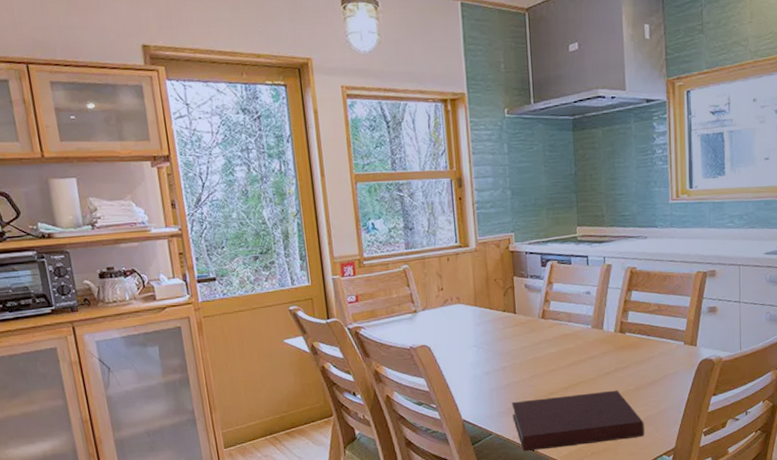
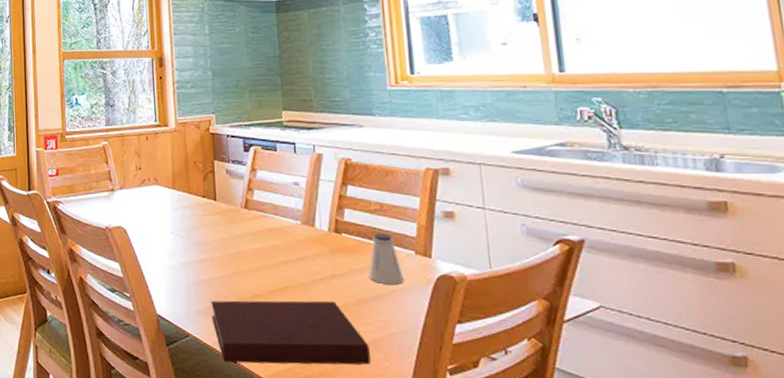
saltshaker: none [646,329,674,371] -> present [369,233,404,284]

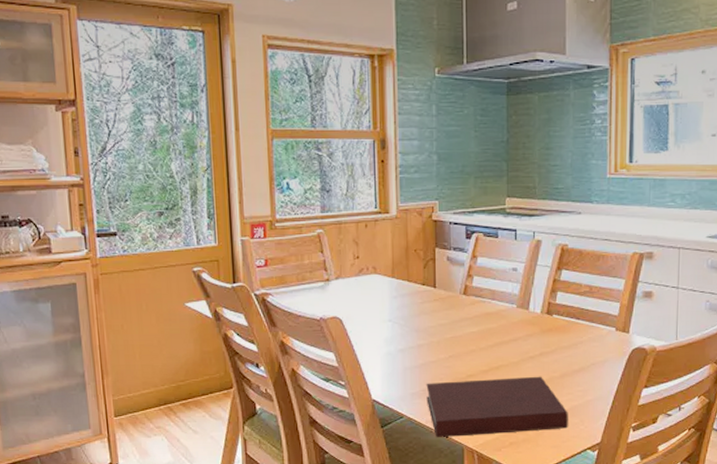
saltshaker: present [369,233,404,284] -> none [574,313,603,358]

